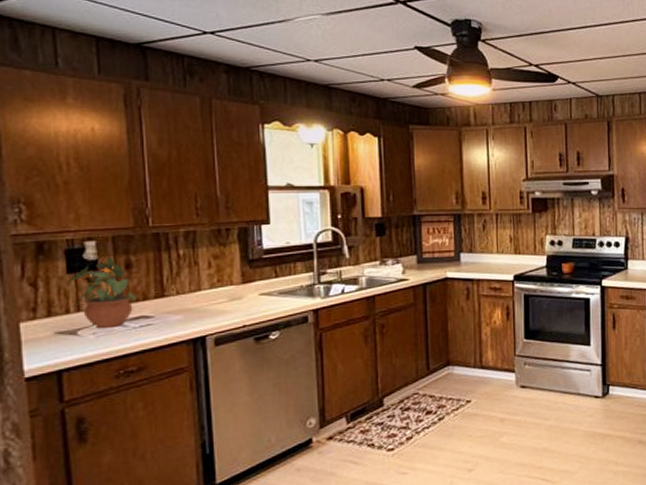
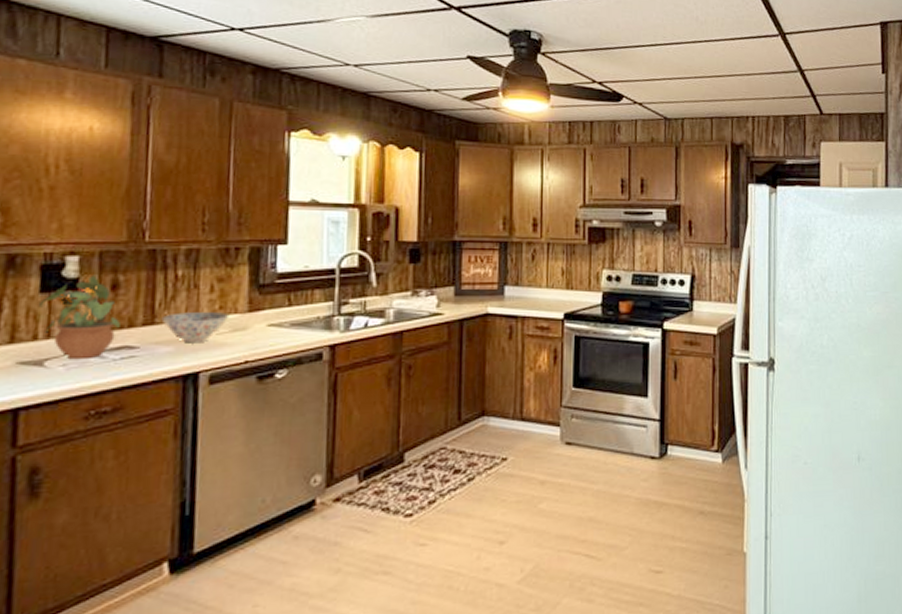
bowl: none [170,285,227,312] -> present [161,312,230,343]

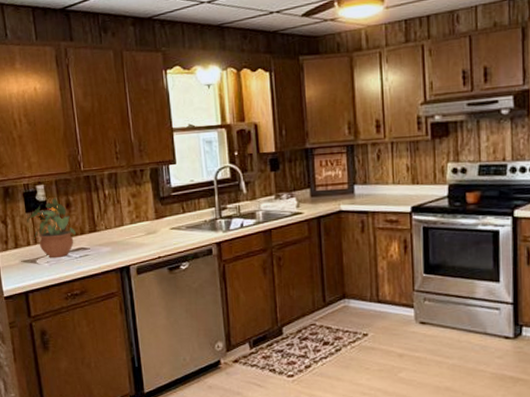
bowl: present [161,312,230,343] -> none [100,220,144,245]

